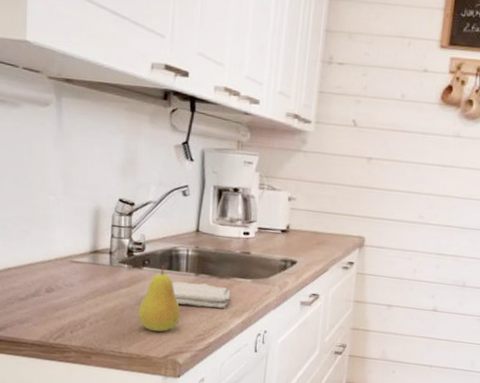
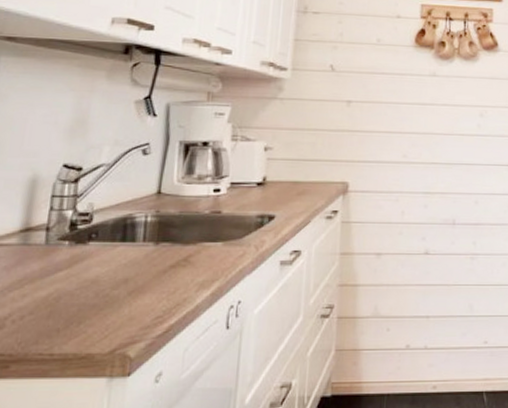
fruit: present [138,265,181,332] -> none [78,237,135,321]
washcloth: present [172,281,231,308] -> none [125,253,198,282]

